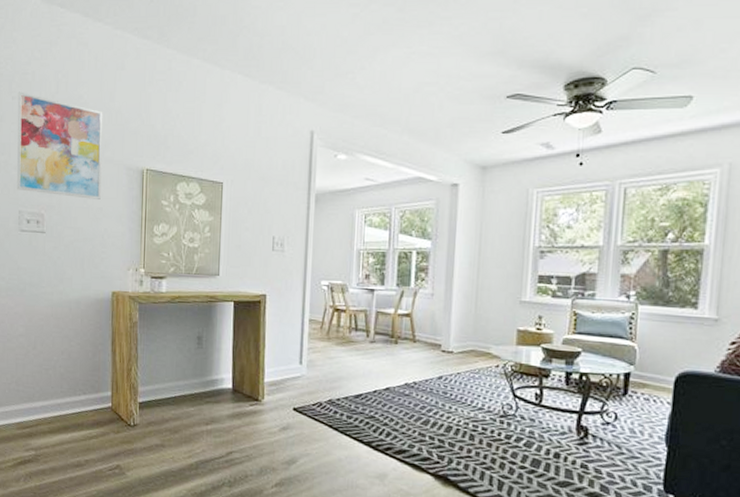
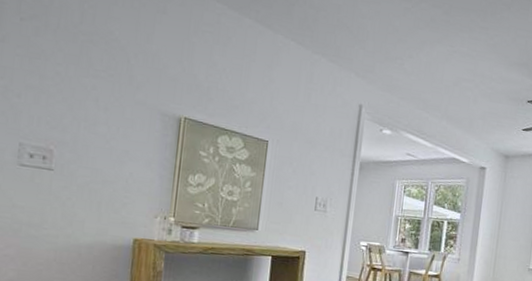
wall art: present [17,91,103,199] -> none [18,13,137,142]

